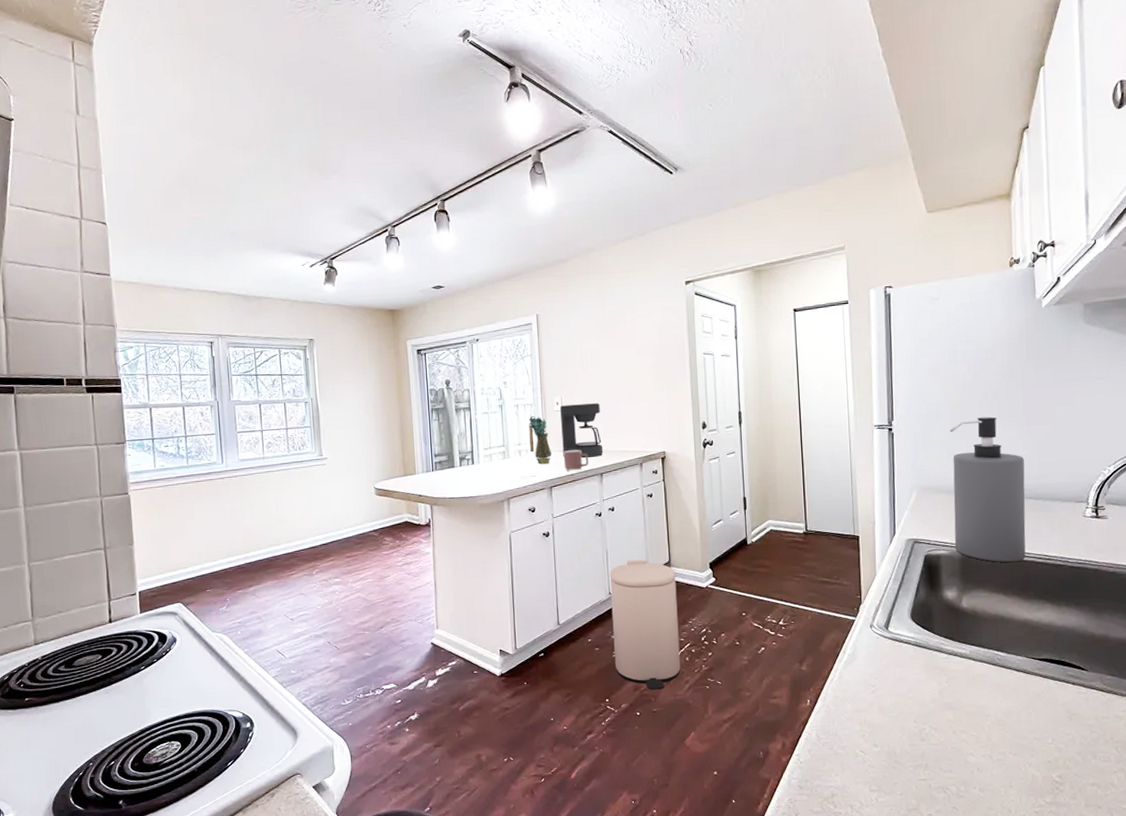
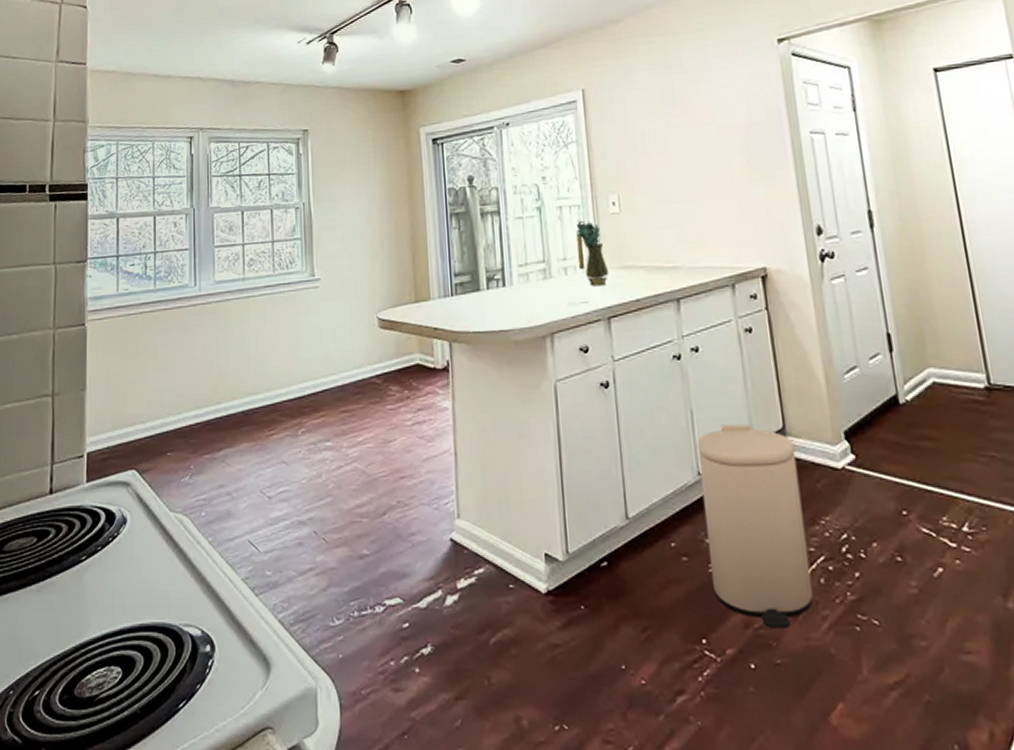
coffee maker: present [560,403,604,458] -> none [617,202,680,277]
mug: present [563,450,589,471] -> none [623,266,660,296]

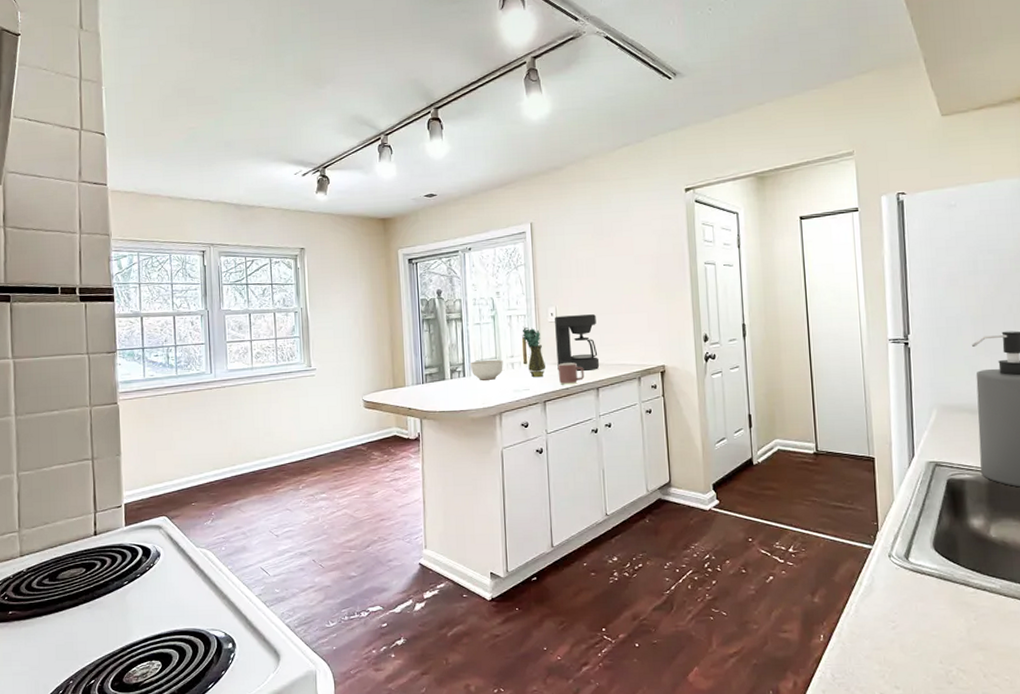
bowl: none [511,263,554,291] -> present [470,359,503,380]
coffee maker: none [617,202,680,277] -> present [555,314,600,371]
mug: none [623,266,660,296] -> present [557,362,585,385]
pedal bin: present [697,424,813,628] -> none [606,479,683,620]

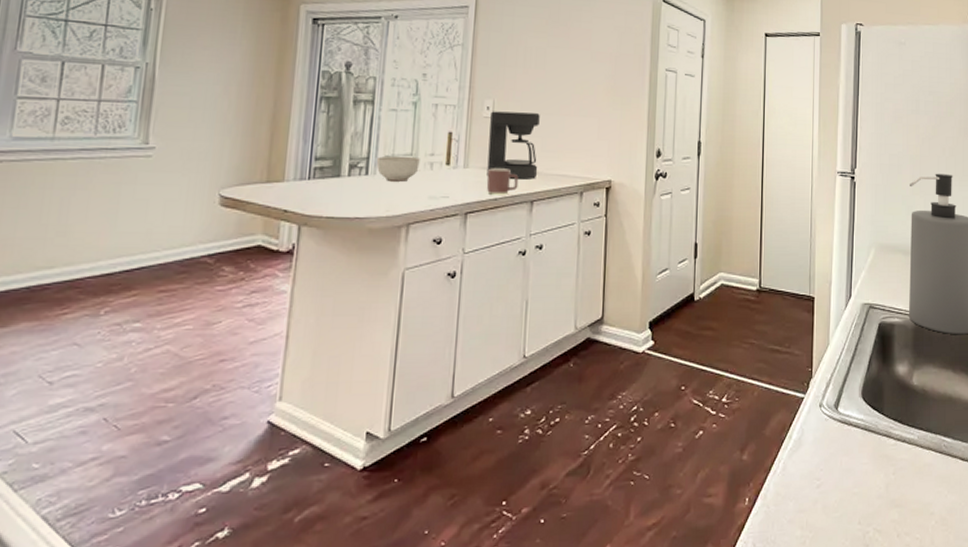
vase: present [522,326,546,378] -> none [448,119,473,183]

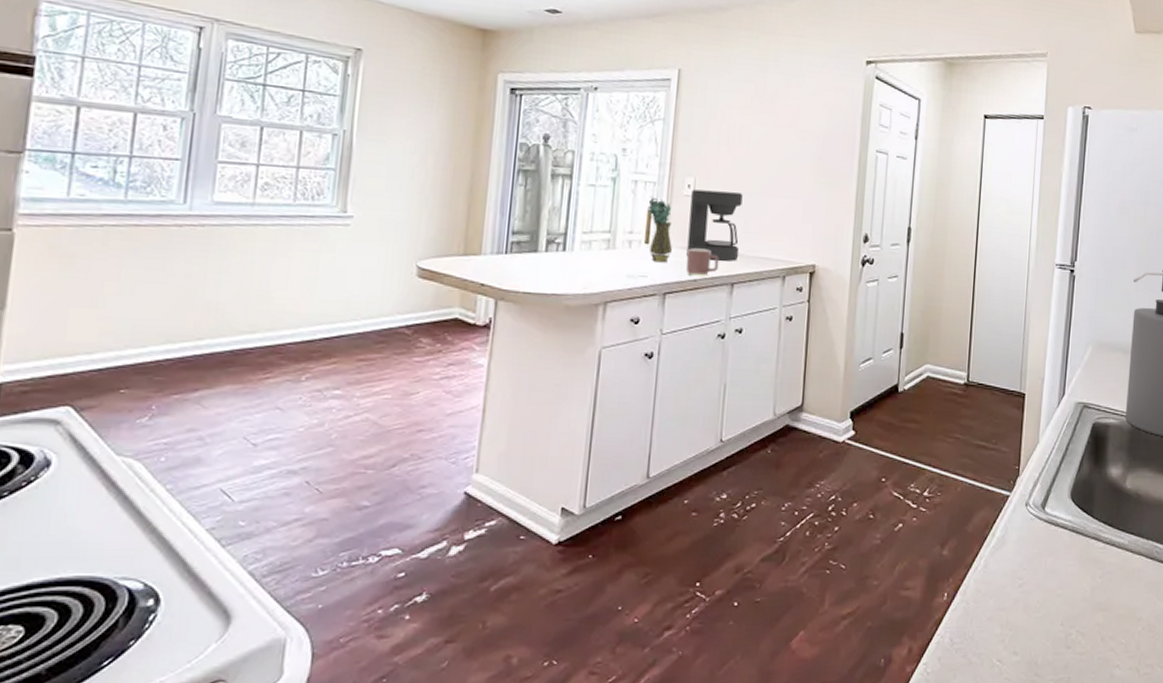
bowl: present [376,156,420,182] -> none [574,232,618,259]
vase: none [448,119,473,183] -> present [647,196,672,263]

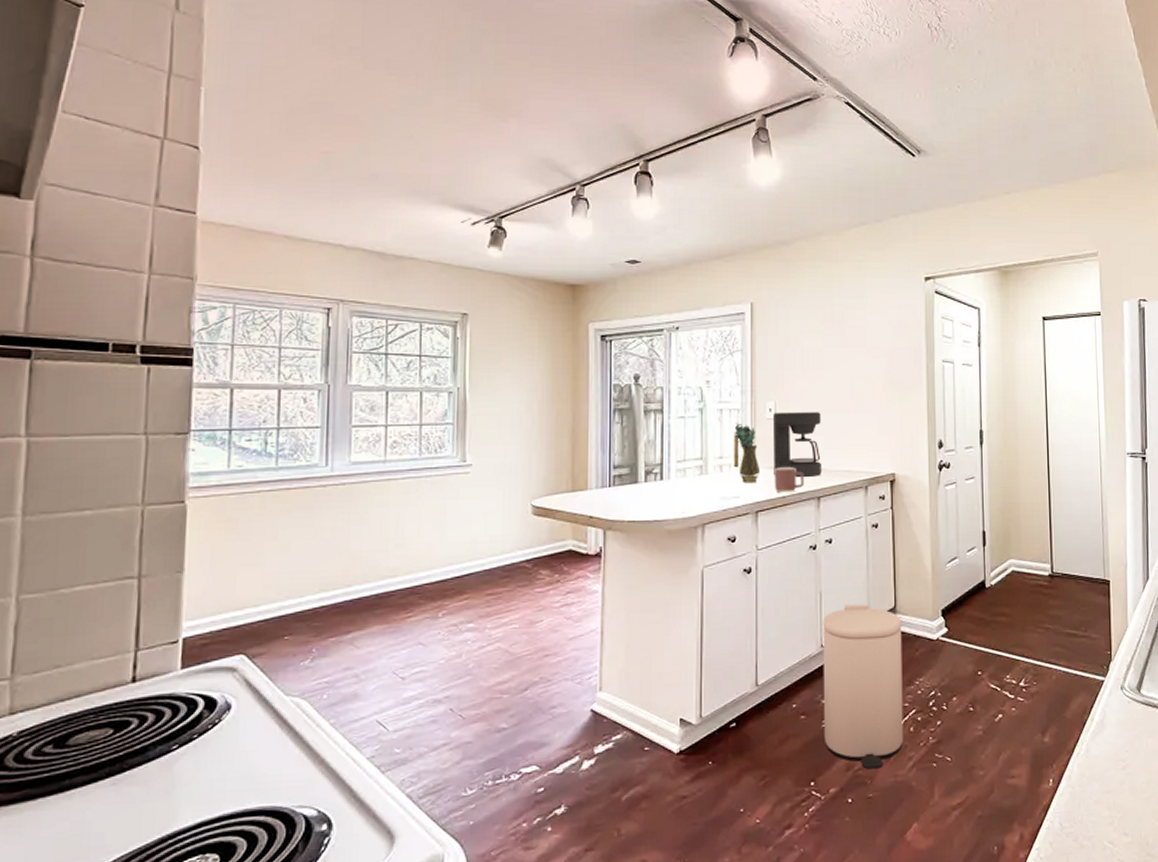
pedal bin: none [714,399,808,573] -> present [822,604,904,770]

